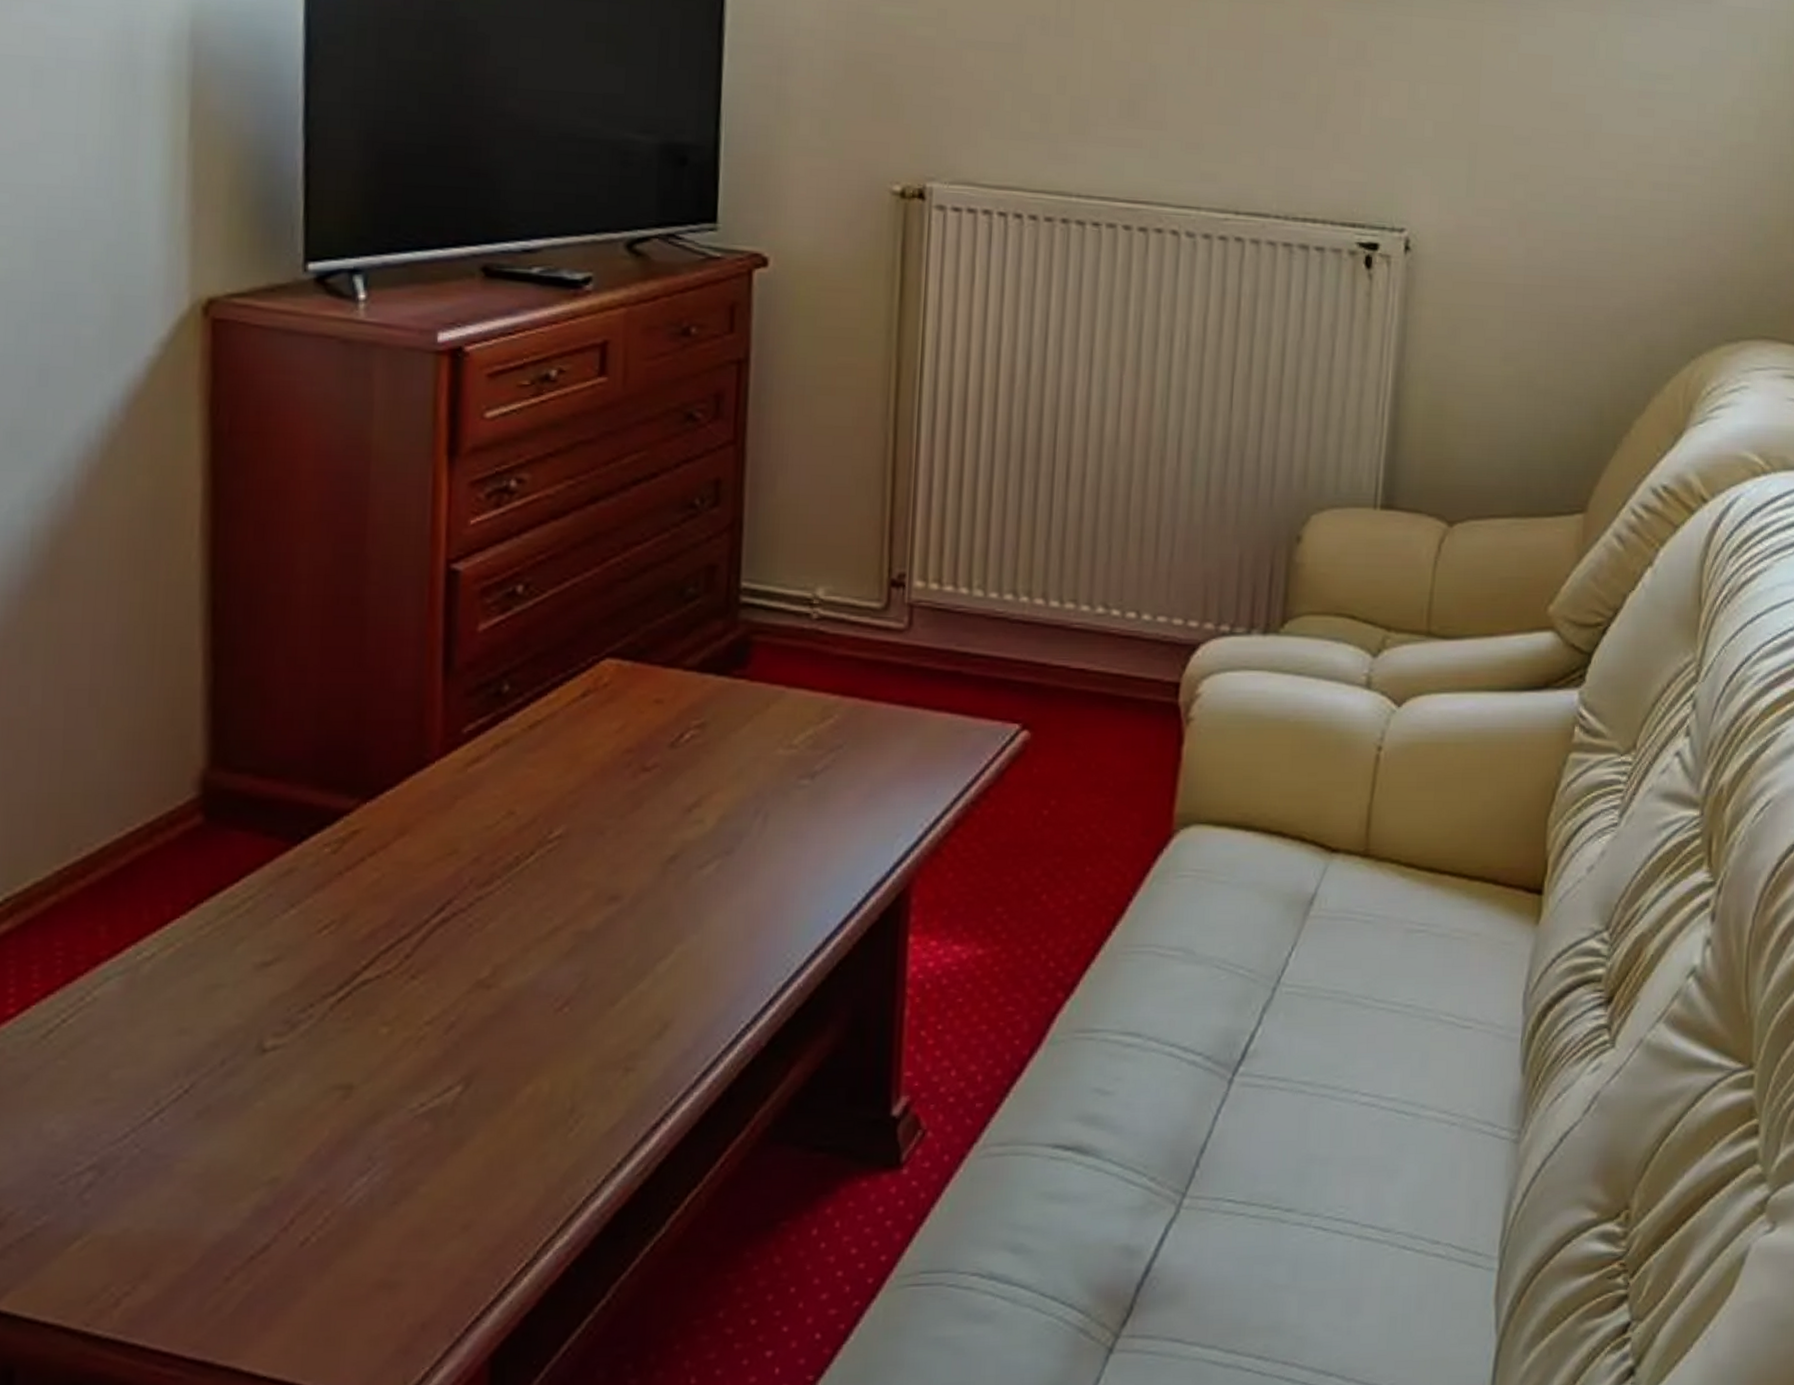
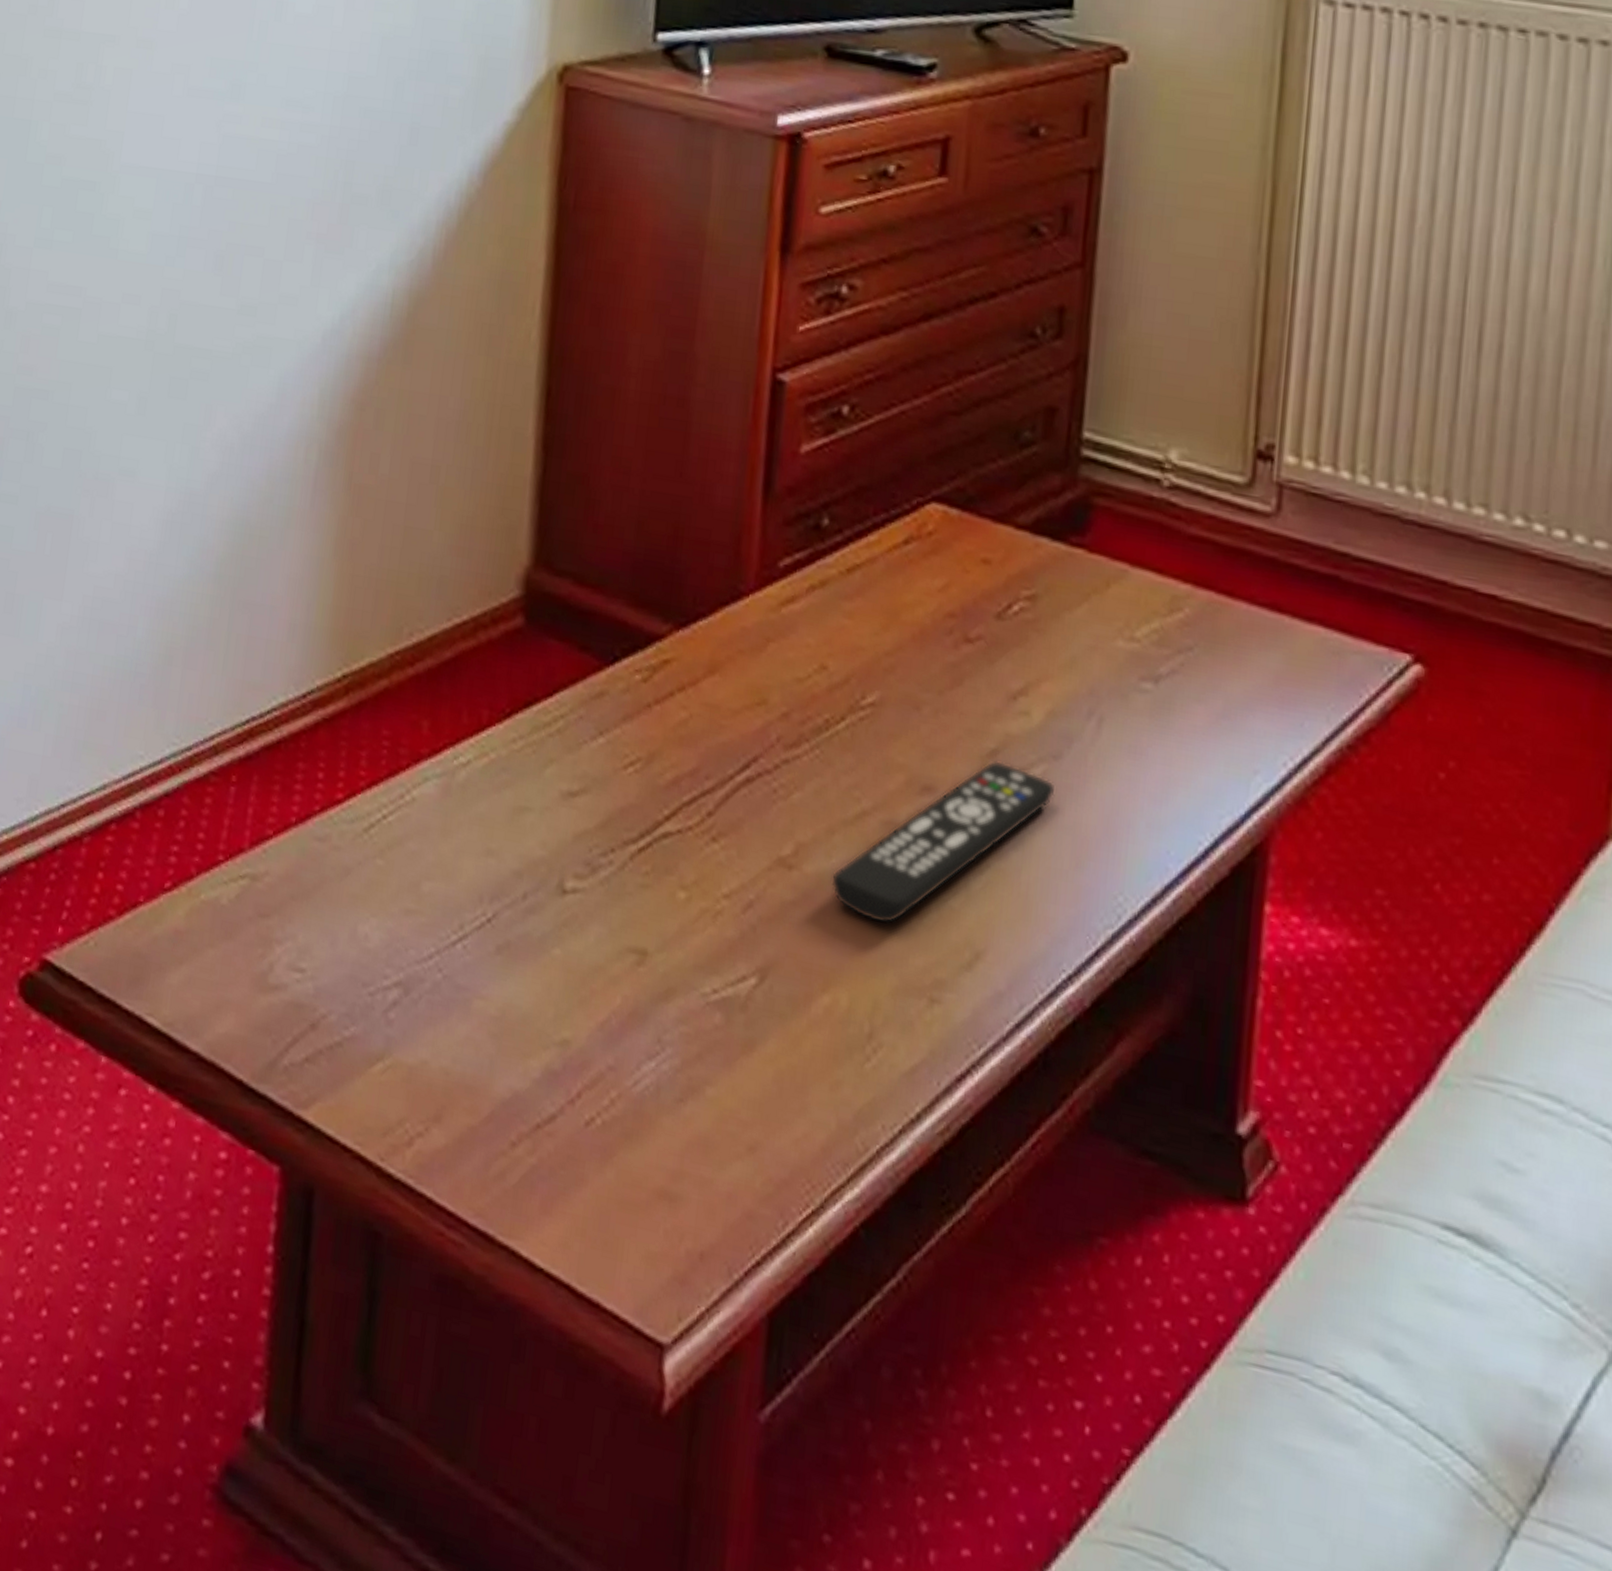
remote control: none [528,864,729,1017] -> present [830,760,1055,925]

